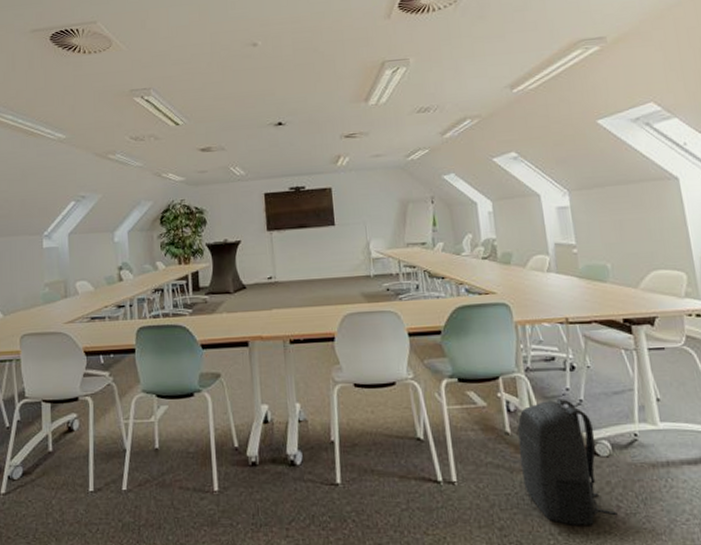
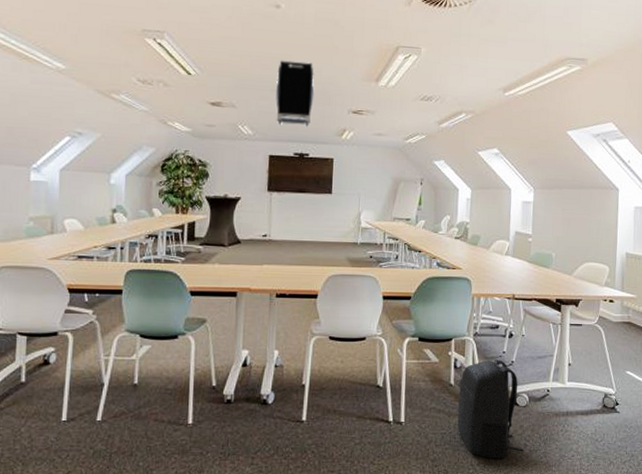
luggage: none [262,93,303,162] -> present [276,60,315,128]

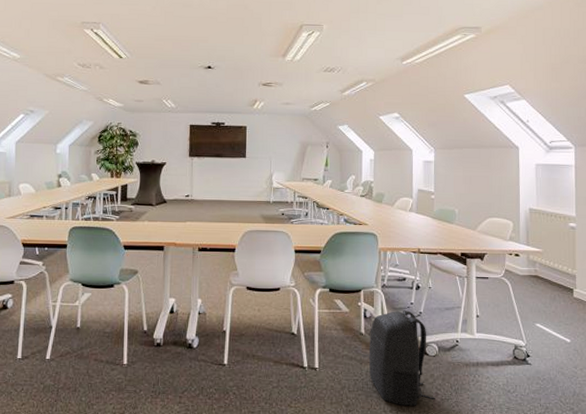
luggage: present [276,60,315,128] -> none [195,42,228,100]

